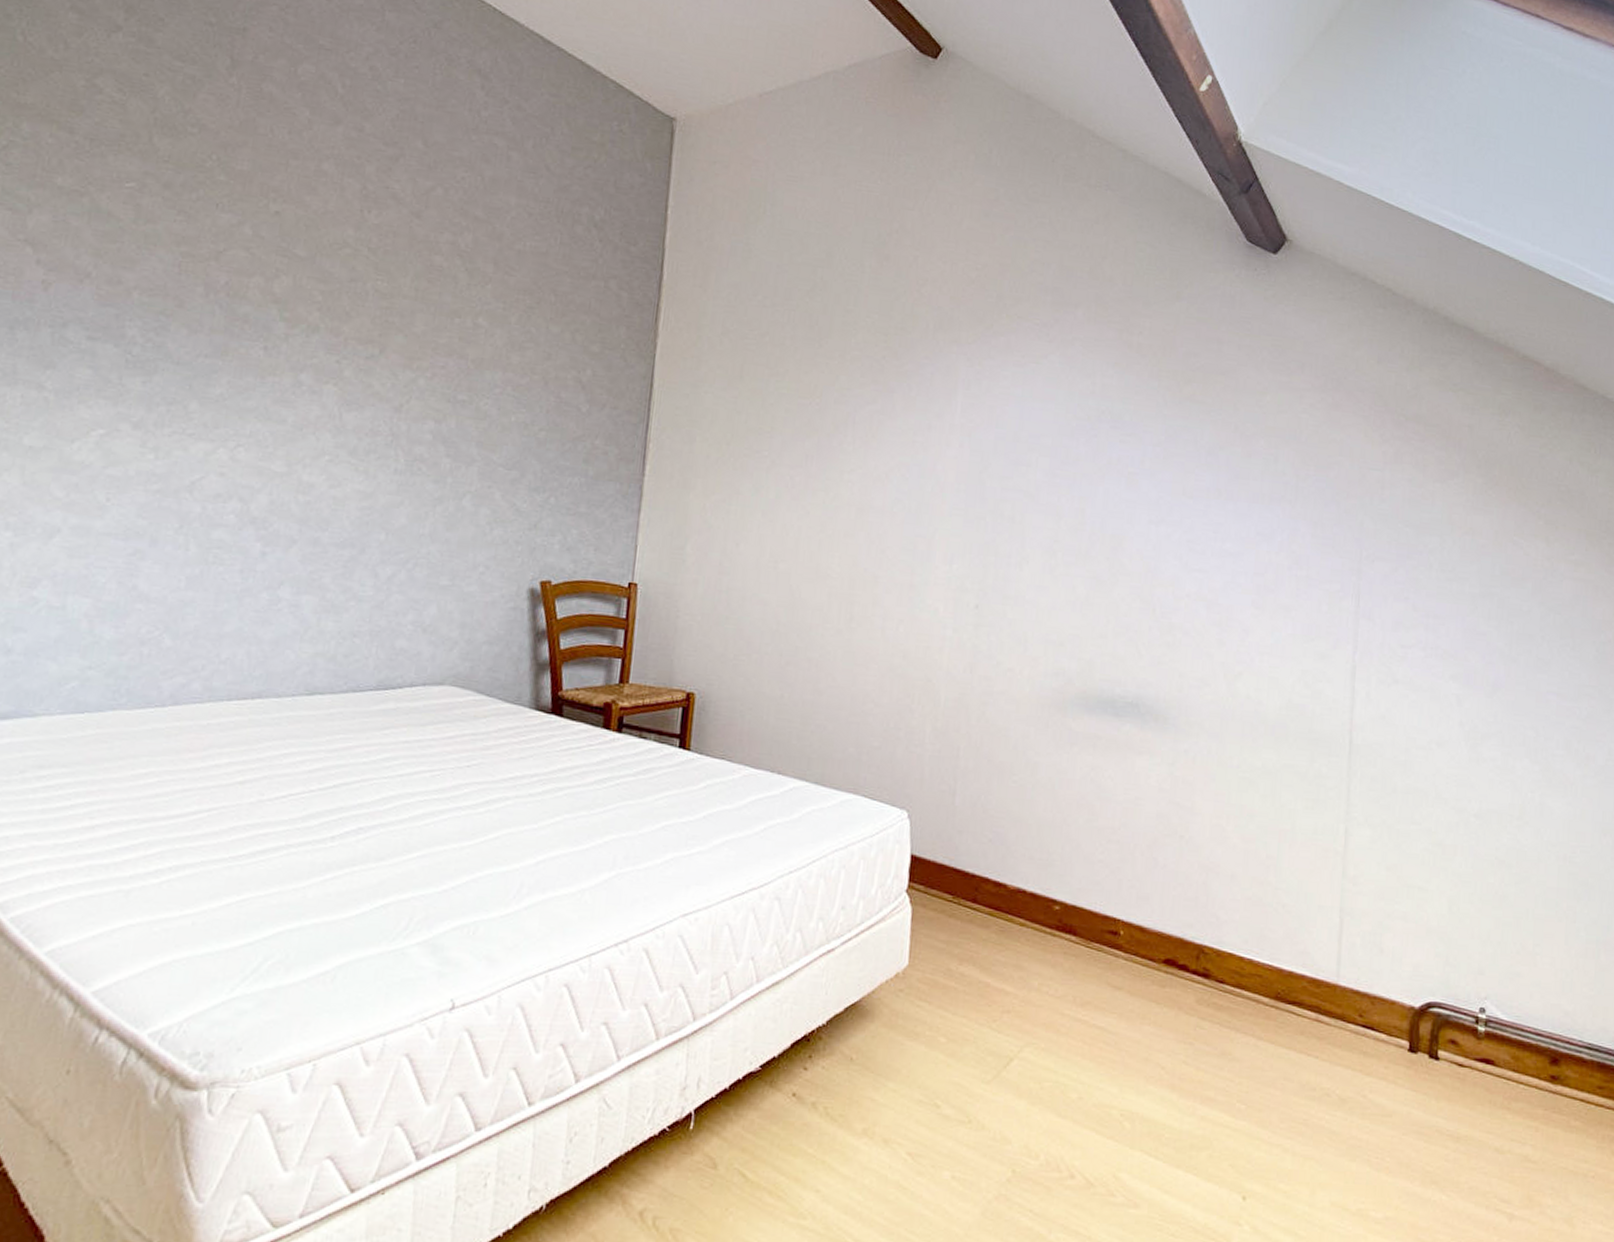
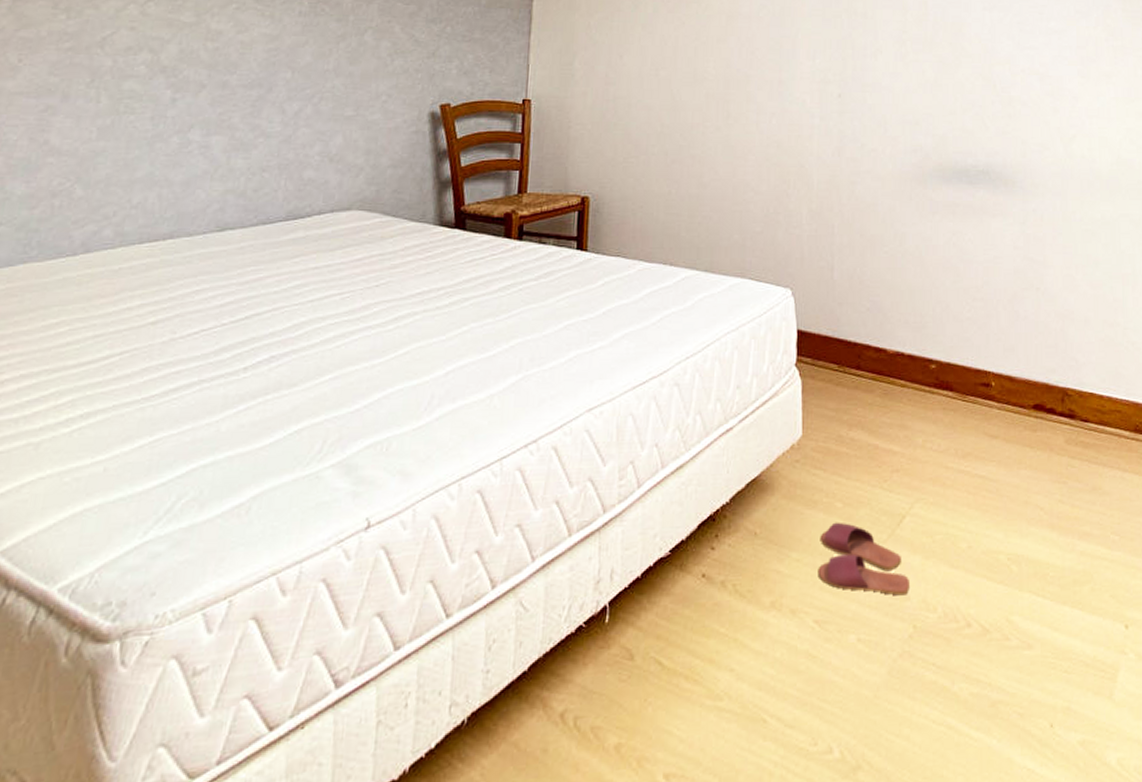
slippers: none [914,1056,1012,1139] -> present [818,522,909,596]

